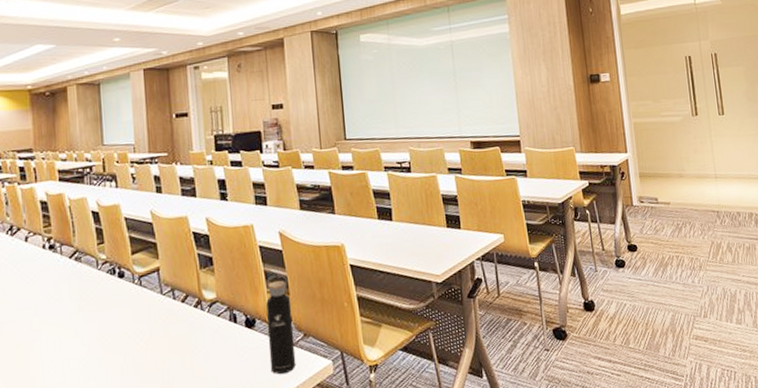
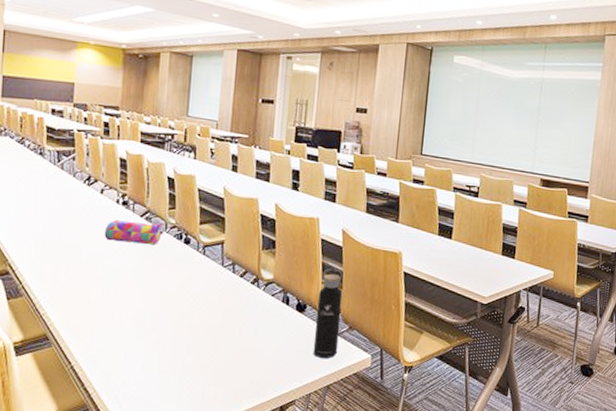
pencil case: none [34,261,96,290] -> present [104,220,164,245]

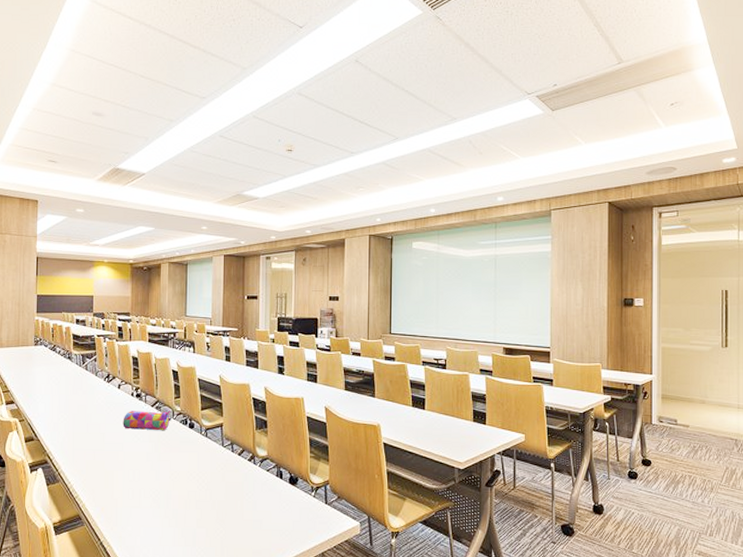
water bottle: present [313,268,343,358] -> none [307,443,330,527]

